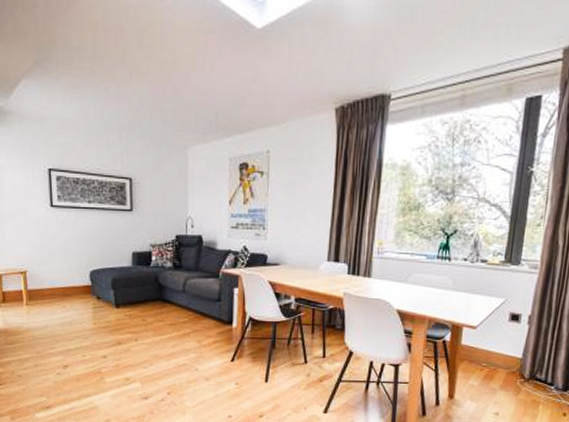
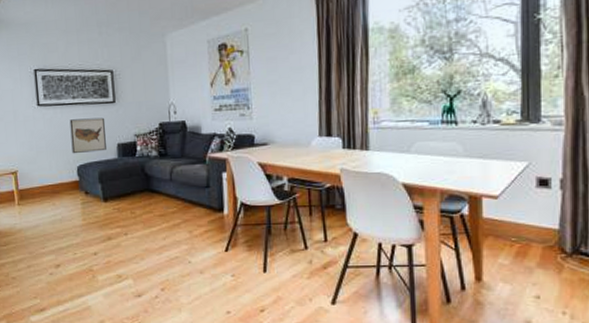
wall art: none [84,224,121,259] -> present [69,117,106,154]

